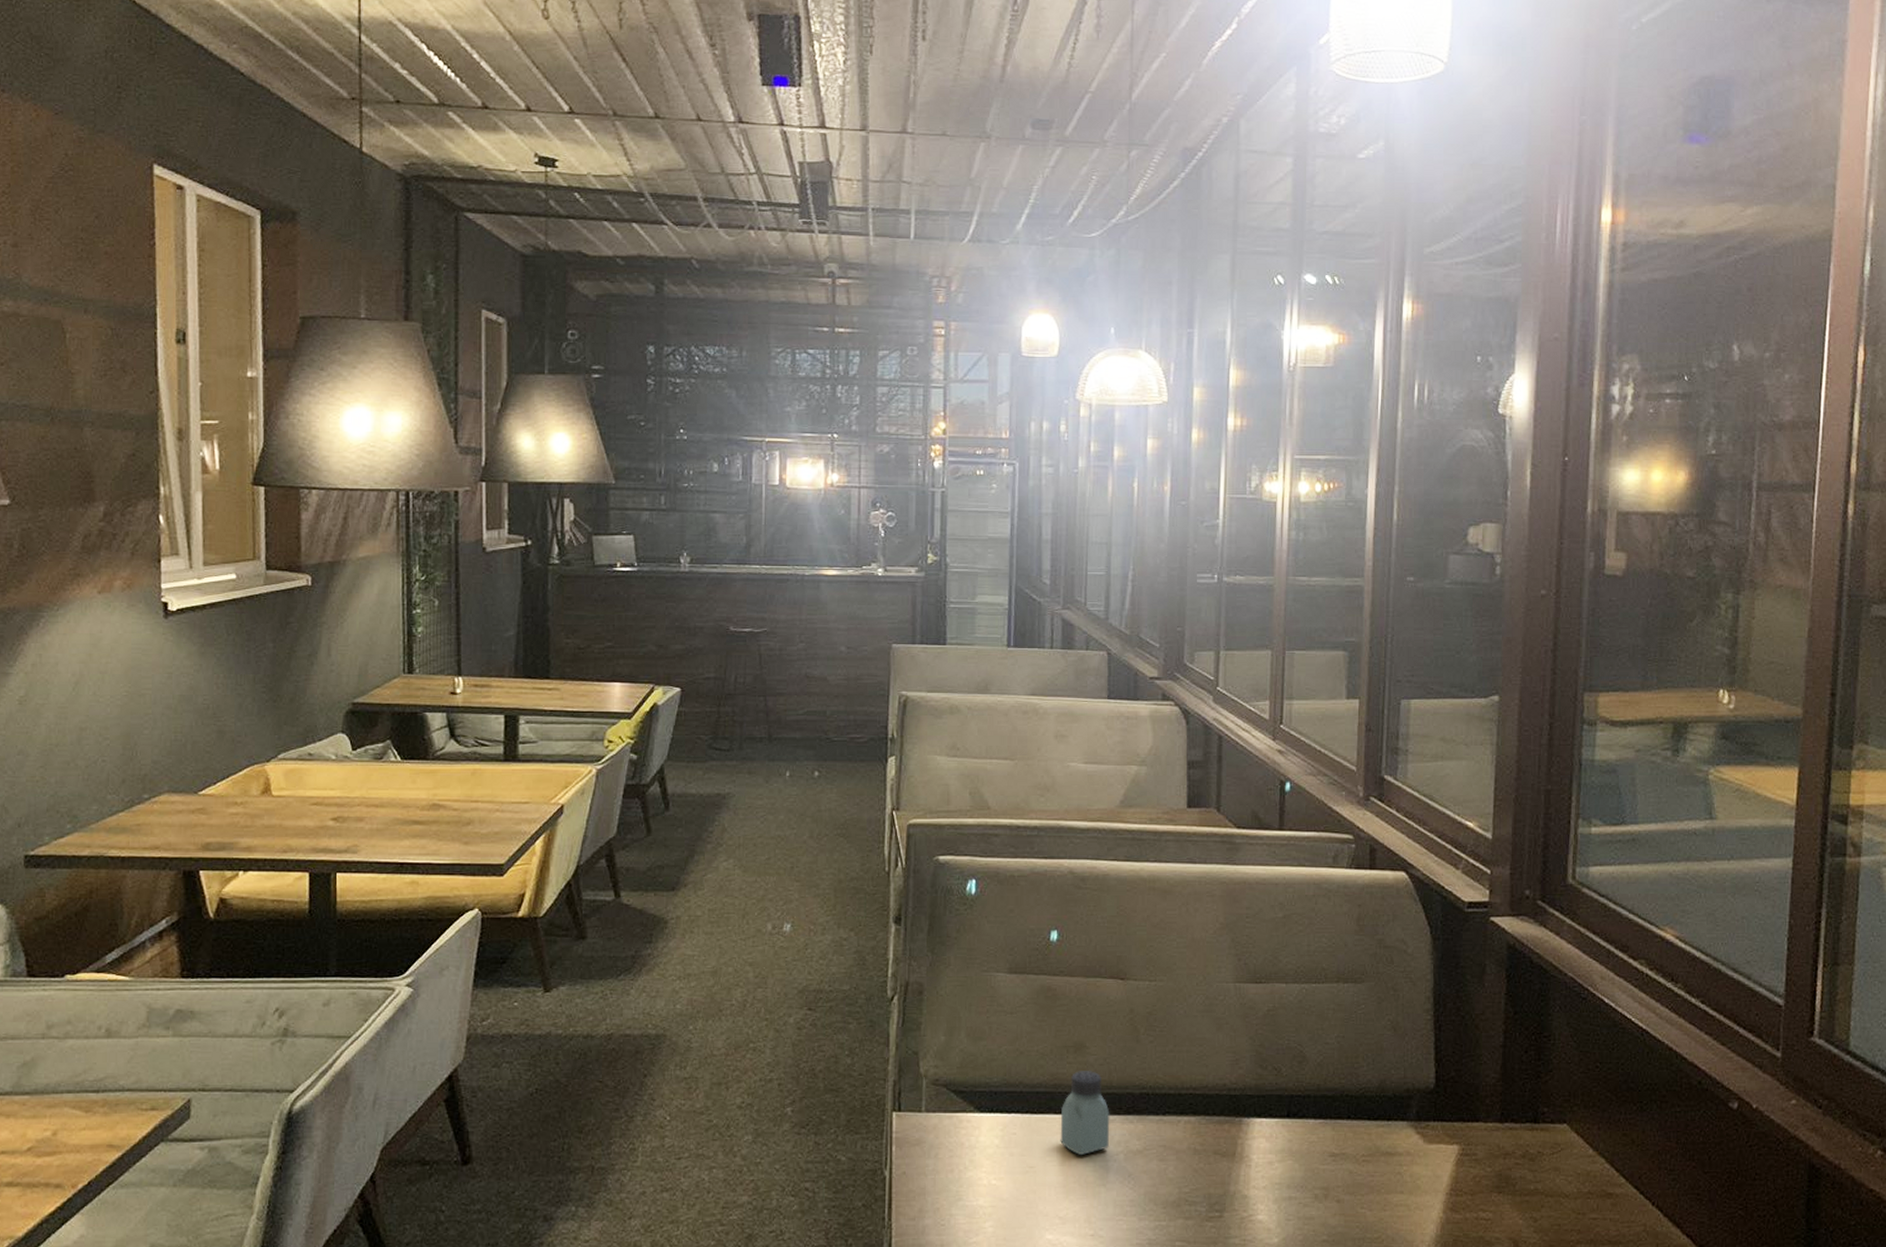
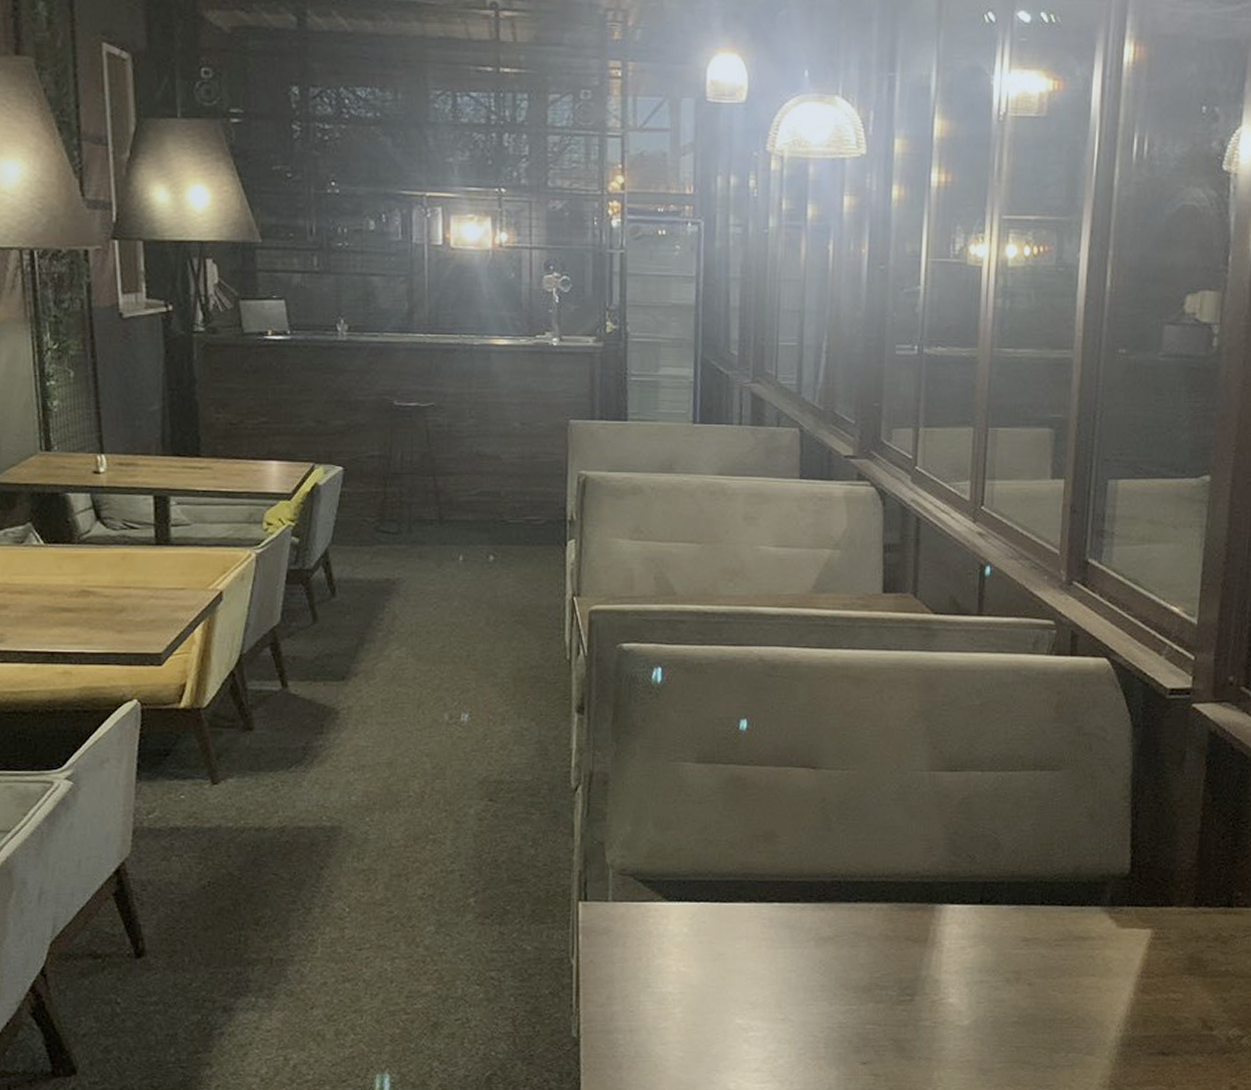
saltshaker: present [1060,1071,1110,1156] -> none [750,859,801,943]

